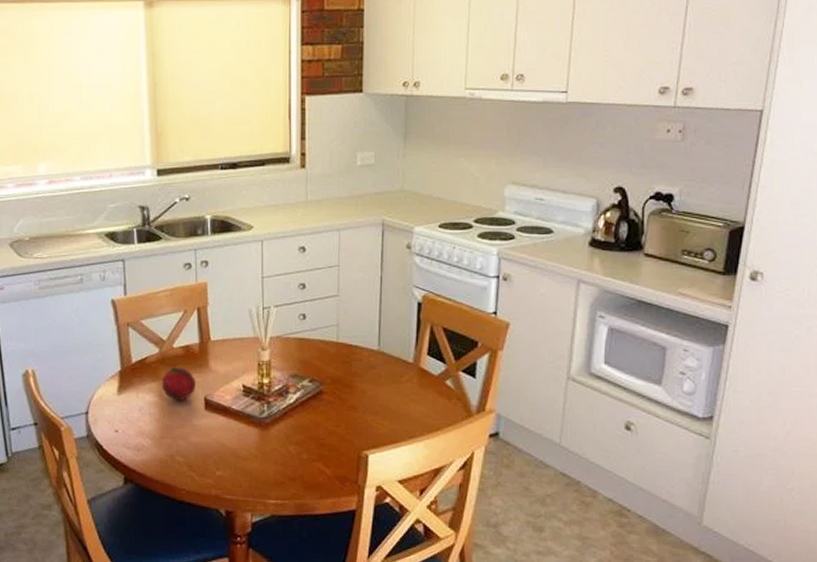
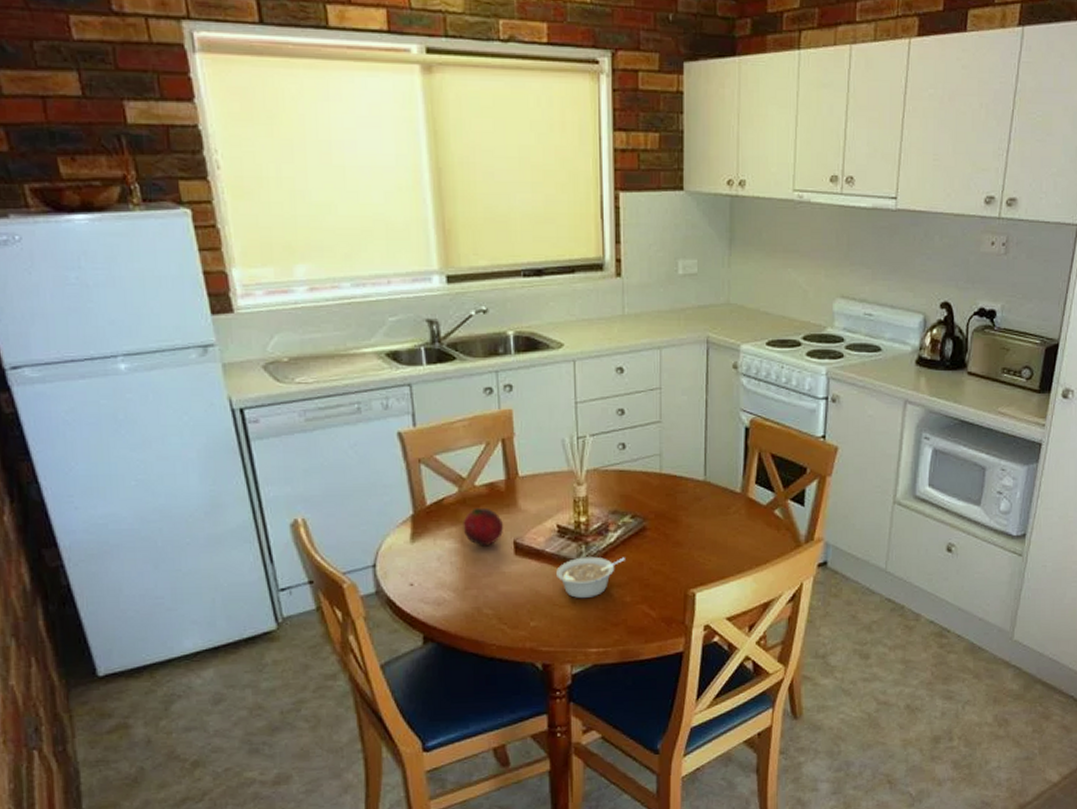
legume: none [241,415,303,454] -> present [556,556,625,599]

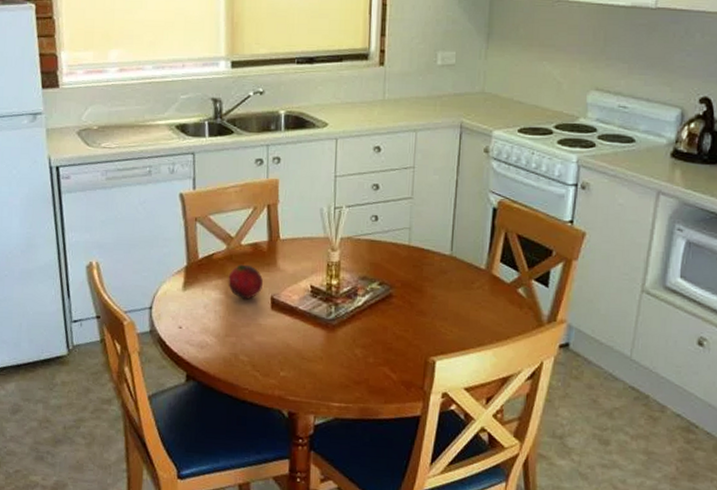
legume: present [556,556,625,599] -> none [307,317,371,356]

